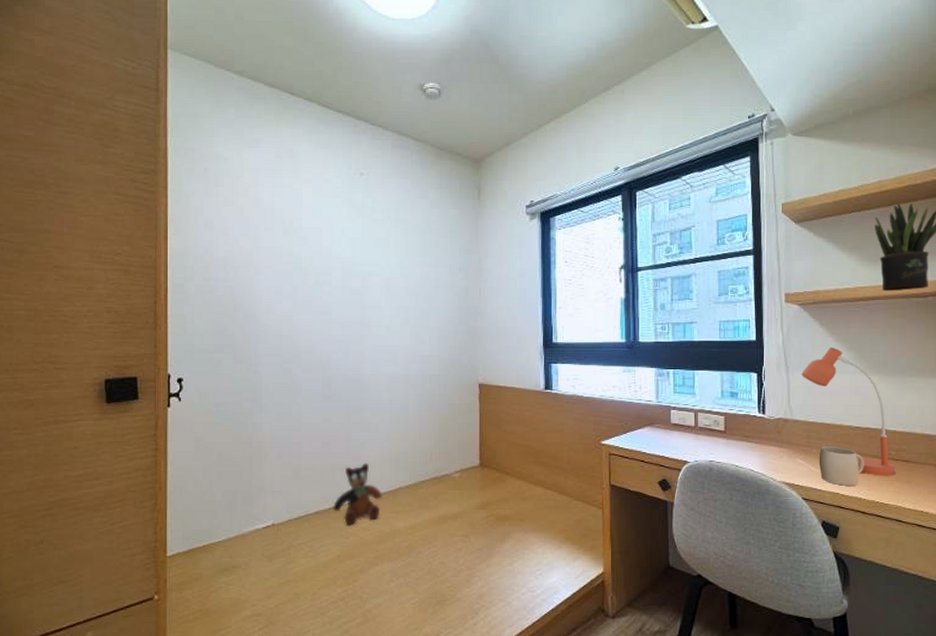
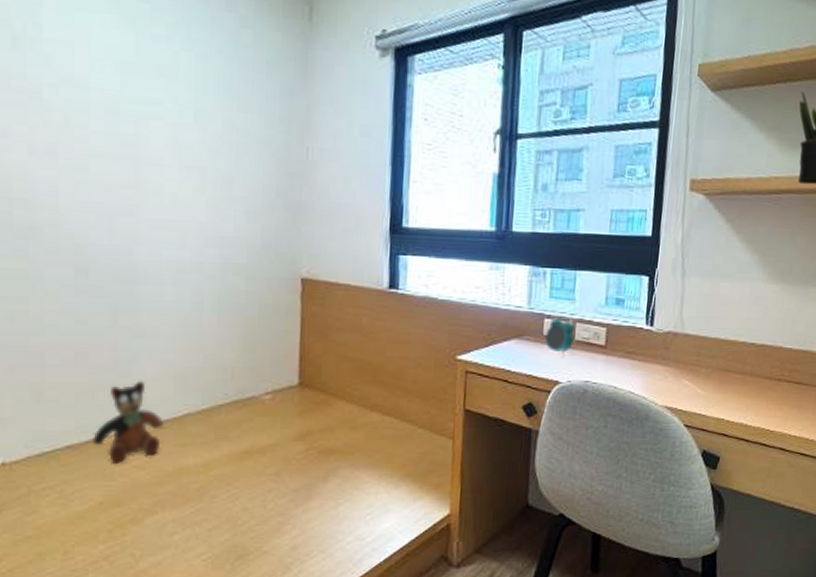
alarm clock: none [673,405,697,441] -> present [545,313,575,358]
desk lamp: present [800,347,896,476] -> none [697,249,787,400]
mug: present [818,446,864,486] -> none [706,365,755,411]

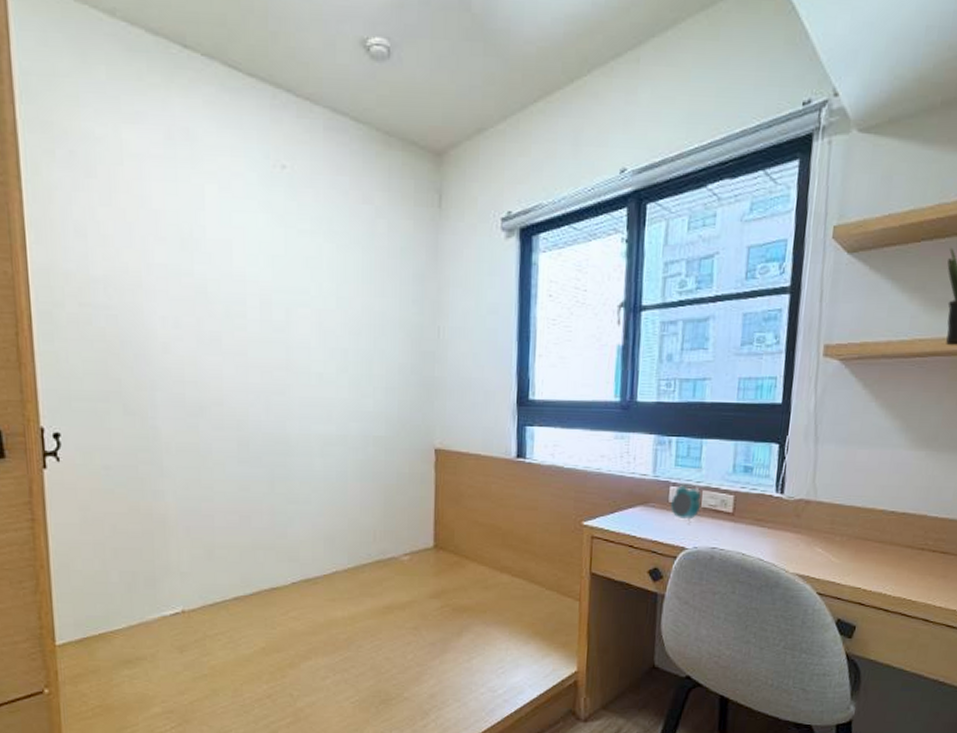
stuffed animal: present [93,380,165,464] -> none [255,541,316,614]

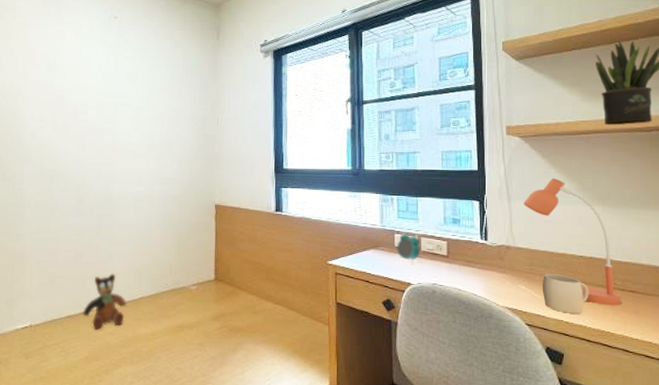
stuffed animal: none [255,541,316,614] -> present [83,273,127,330]
desk lamp: none [832,414,931,570] -> present [522,178,622,306]
mug: none [841,534,896,580] -> present [542,274,589,314]

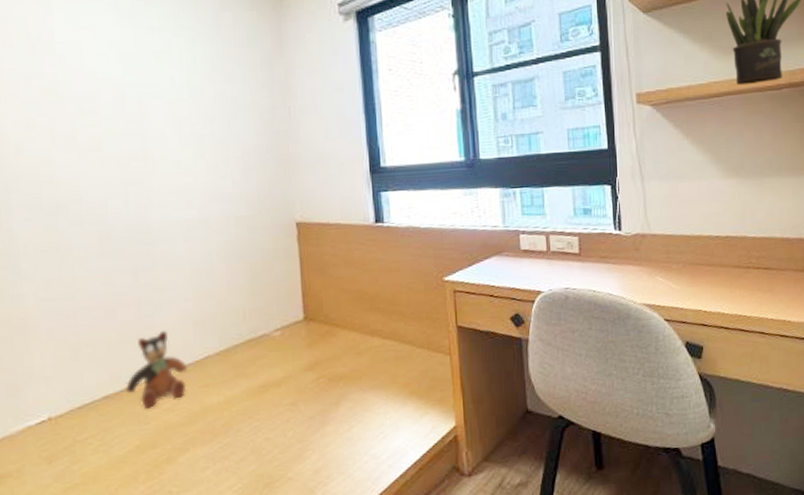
alarm clock: present [397,230,420,264] -> none [523,228,549,269]
desk lamp: present [522,178,622,306] -> none [656,151,757,288]
mug: present [542,274,589,314] -> none [679,259,726,302]

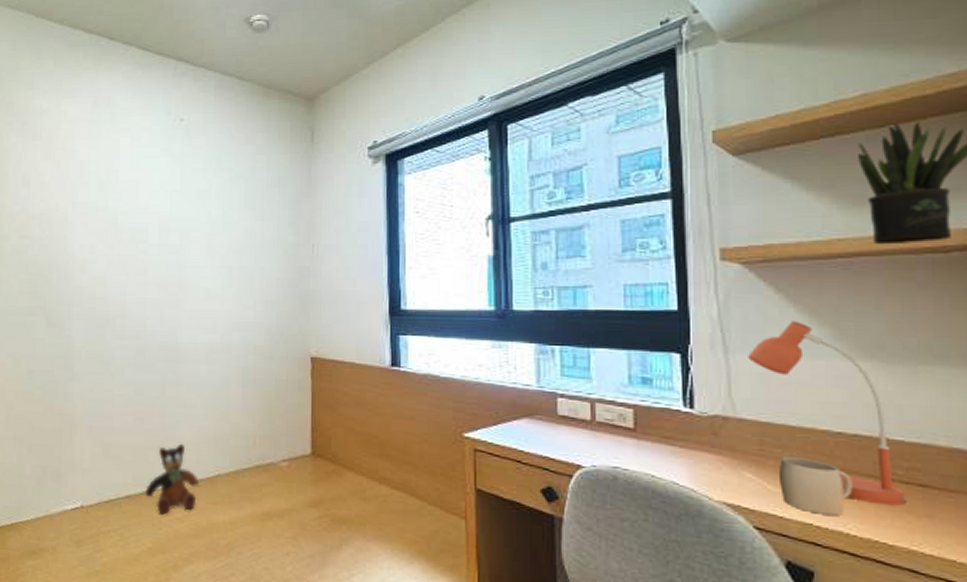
desk lamp: none [656,151,757,288] -> present [746,321,906,506]
mug: none [679,259,726,302] -> present [778,457,853,516]

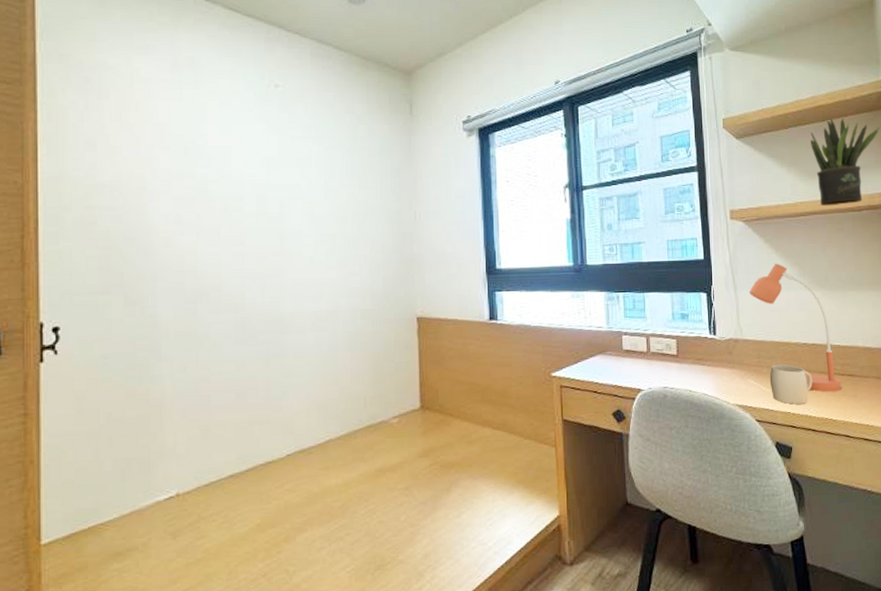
stuffed animal: present [145,443,200,515] -> none [251,413,311,488]

